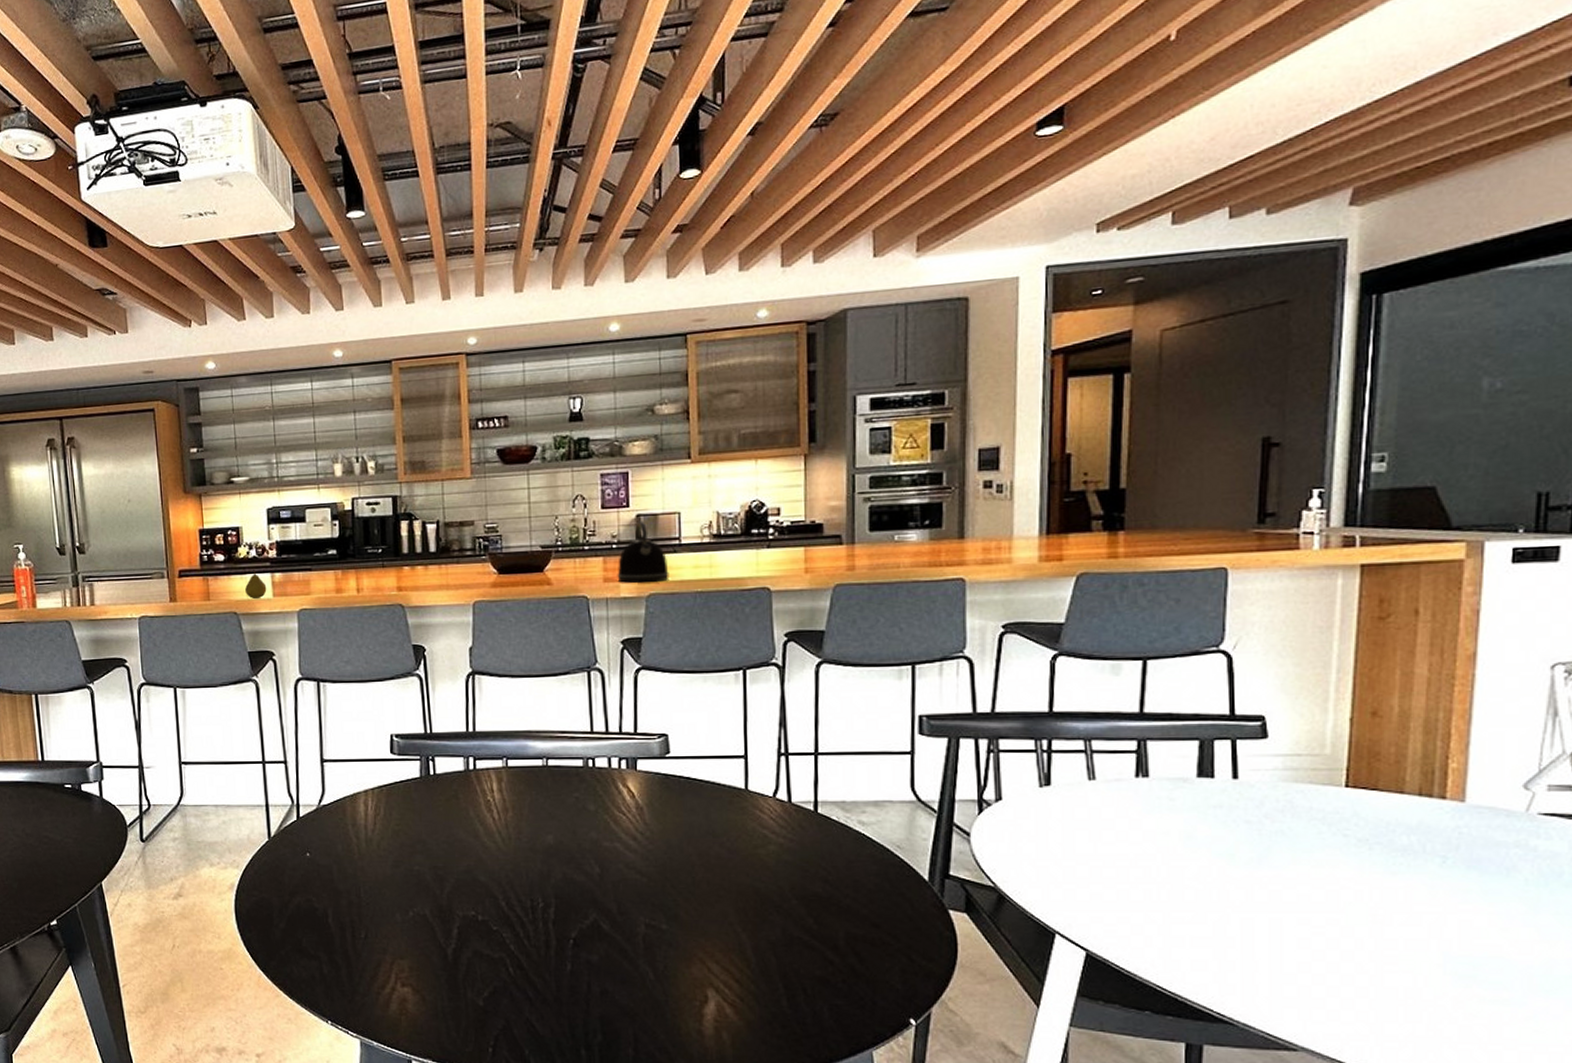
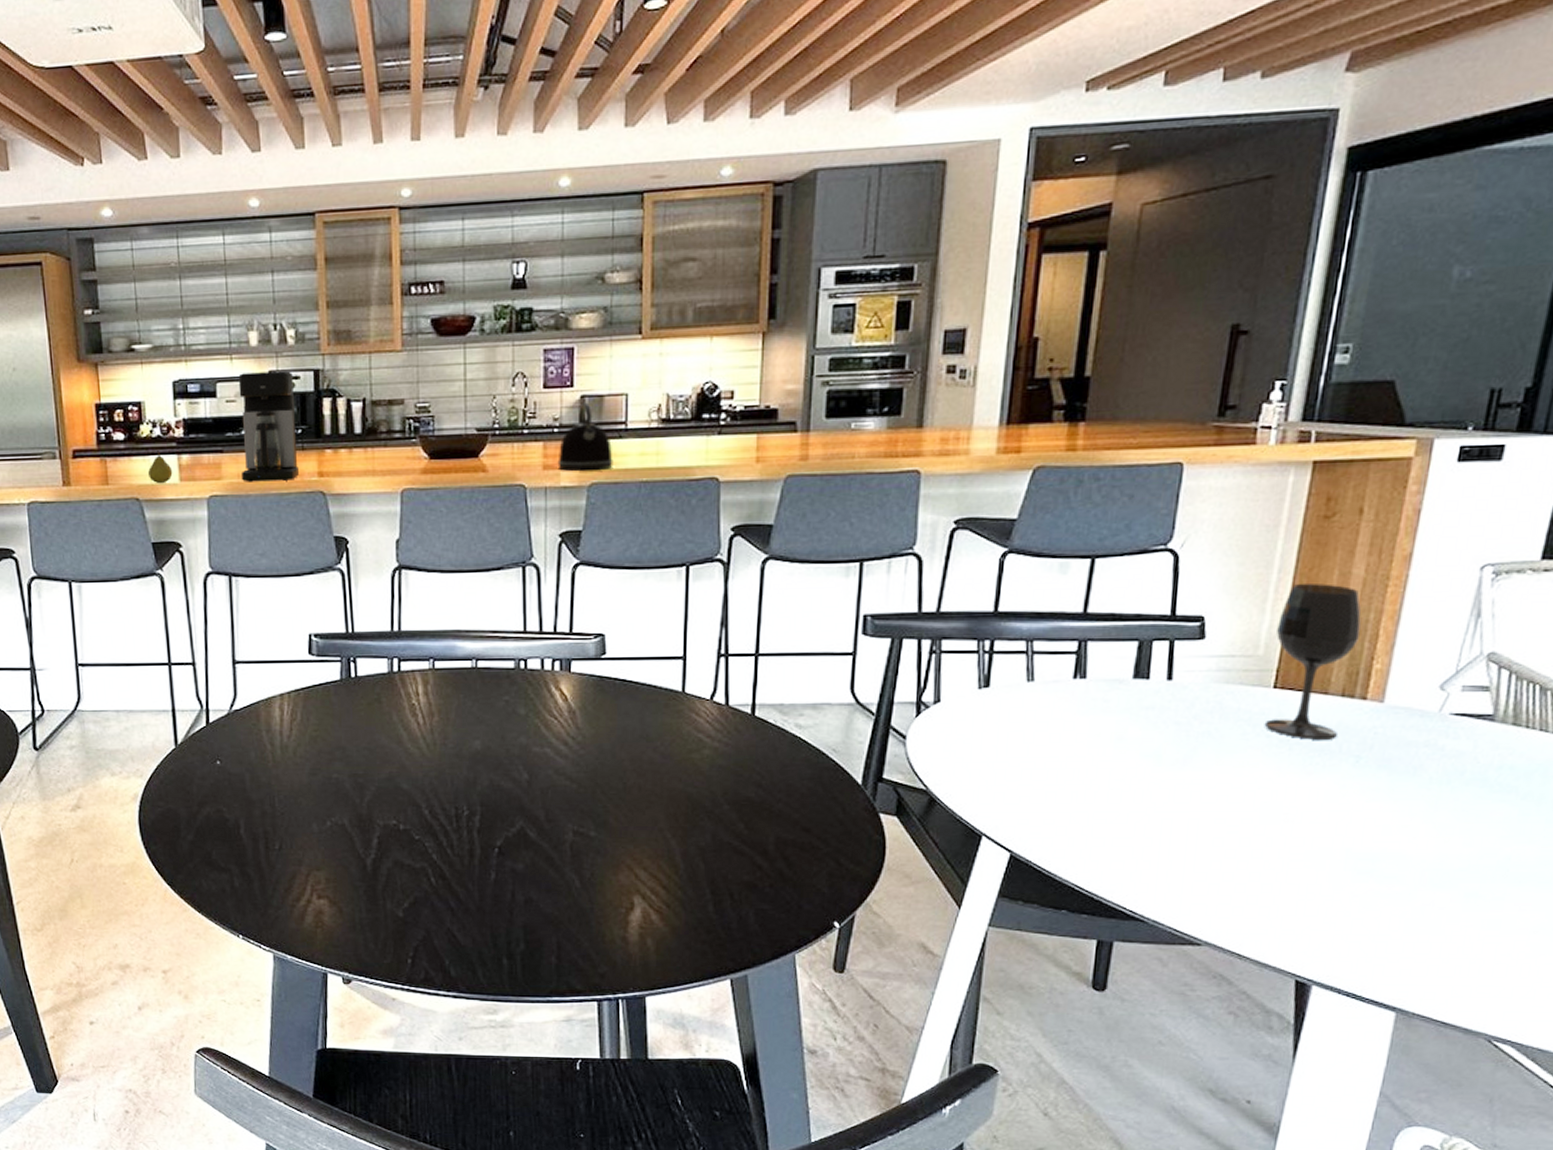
coffee maker: none [325,497,380,597] -> present [238,371,299,482]
wine glass: none [1339,683,1430,839] -> present [1264,584,1361,740]

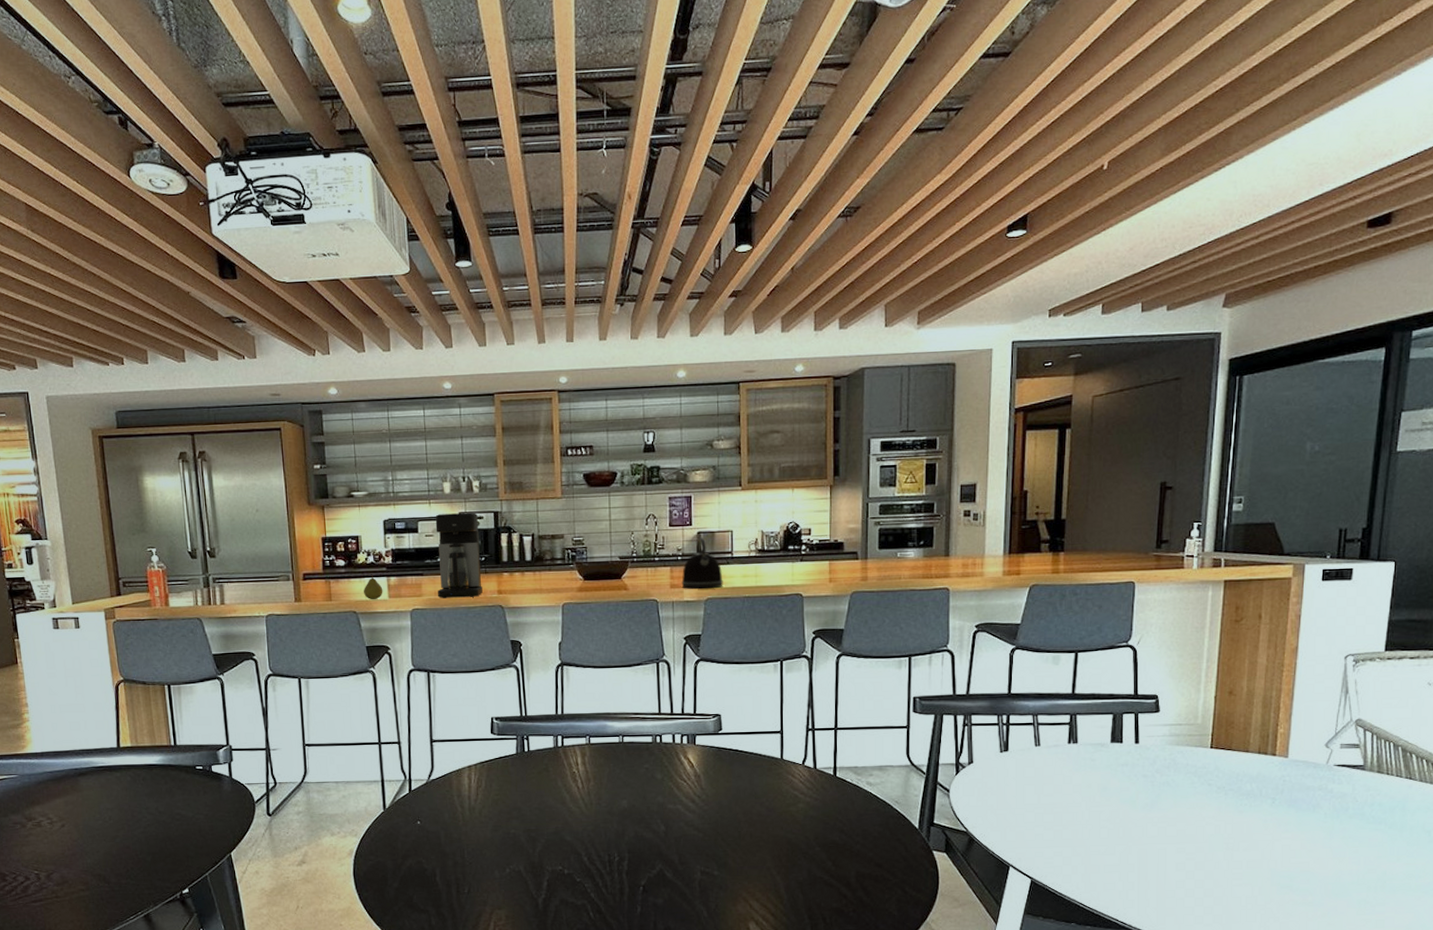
wine glass: present [1264,584,1361,740] -> none [1206,670,1267,787]

